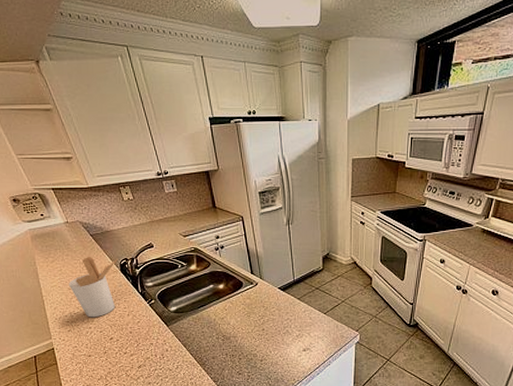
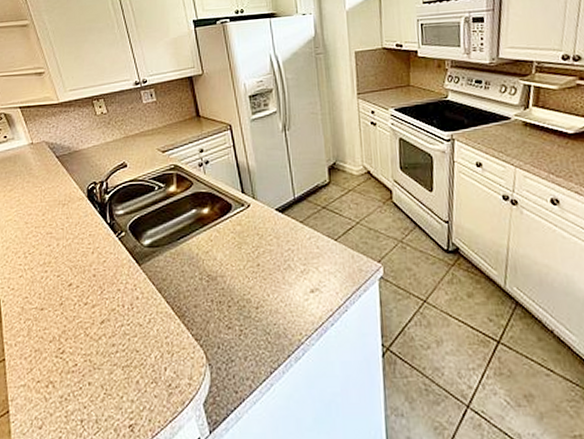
utensil holder: present [69,256,118,318] -> none [26,181,85,258]

